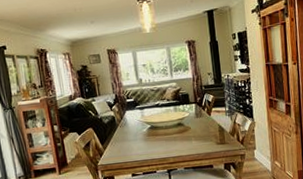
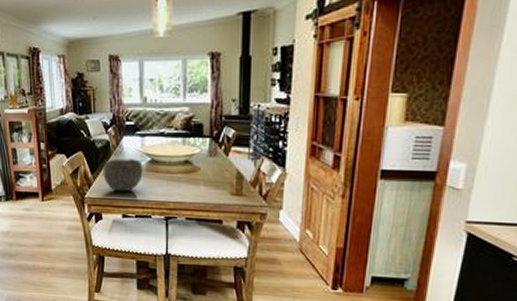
bowl: none [111,127,146,156] -> present [103,158,143,192]

